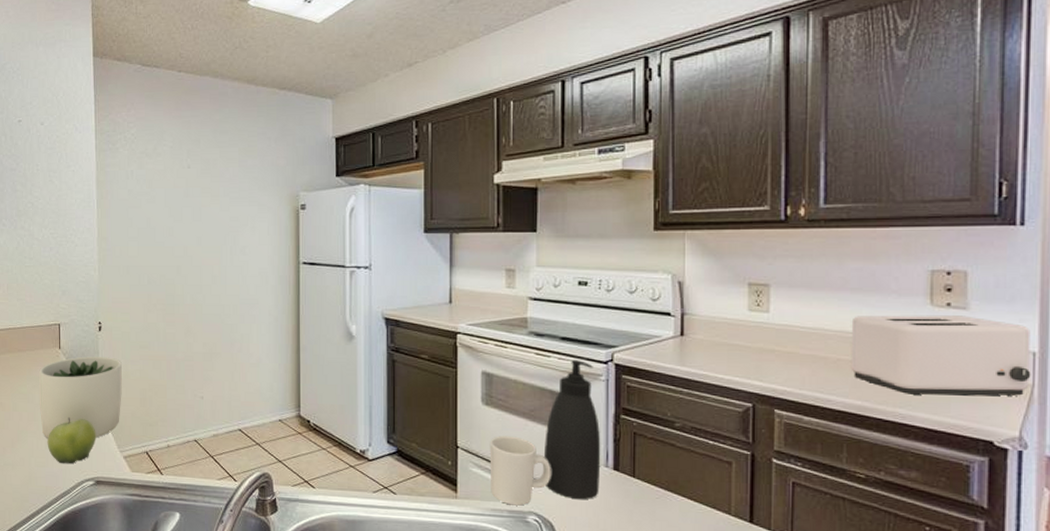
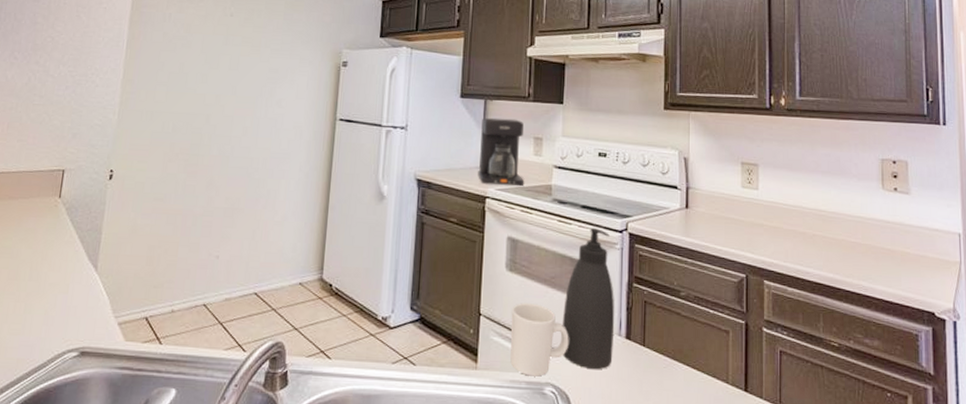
planter: present [39,356,122,438] -> none [23,207,131,301]
fruit: present [47,417,96,464] -> none [26,276,90,332]
coffee maker: none [447,251,498,321] -> present [478,117,525,187]
toaster: present [851,315,1031,396] -> none [823,196,959,272]

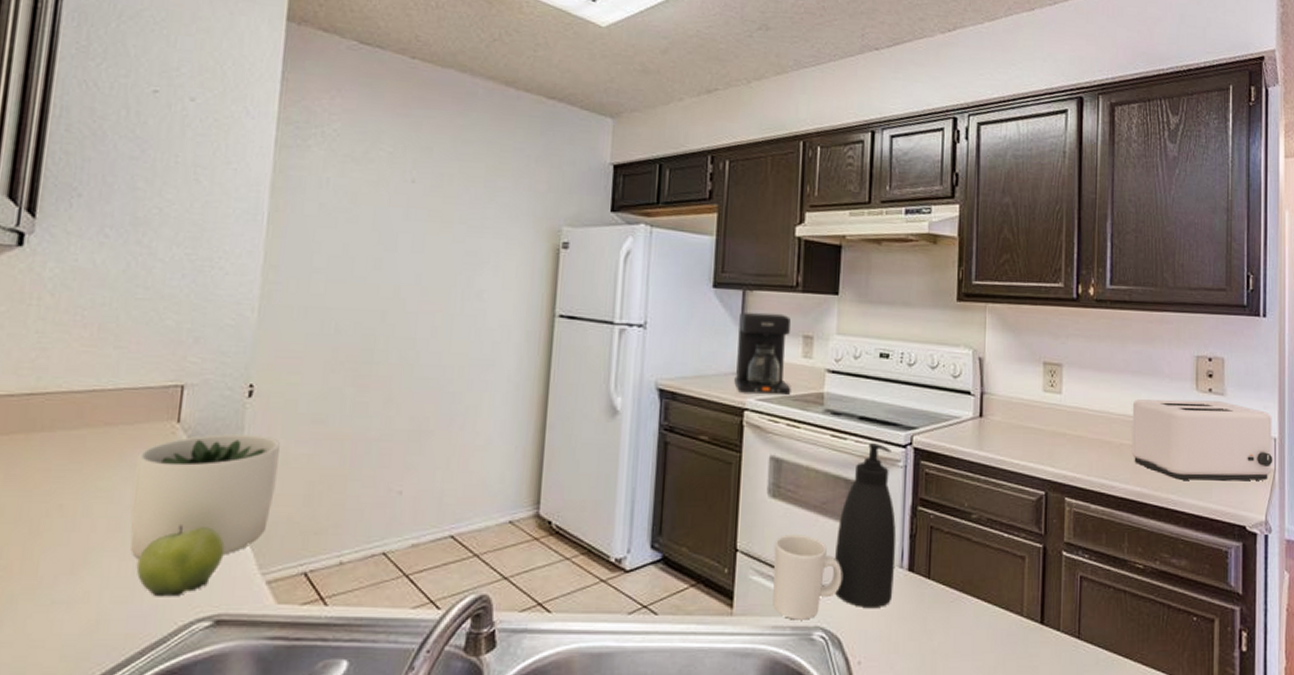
planter: none [23,207,131,301] -> present [130,434,280,558]
fruit: none [26,276,90,332] -> present [136,525,225,597]
toaster: none [823,196,959,272] -> present [1131,399,1273,481]

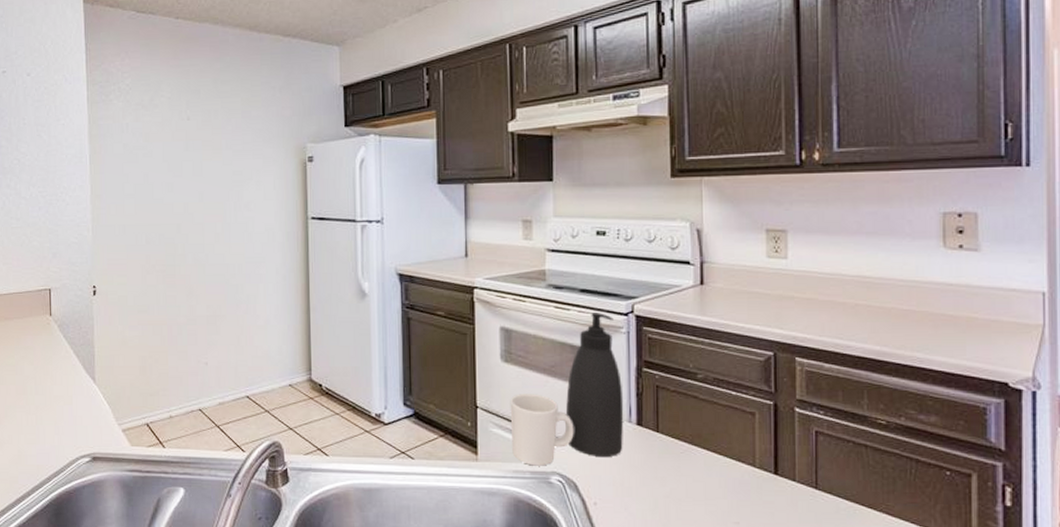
planter: present [130,434,280,558] -> none [28,323,120,413]
fruit: present [136,525,225,597] -> none [38,389,92,440]
coffee maker: present [734,311,791,396] -> none [463,202,515,275]
toaster: present [1131,399,1273,481] -> none [868,257,1042,338]

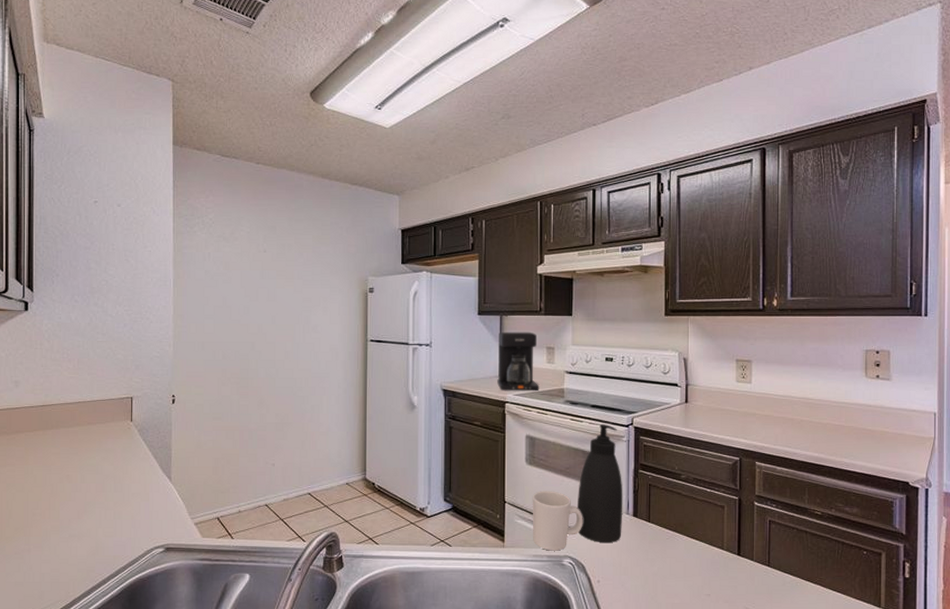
coffee maker: none [463,202,515,275] -> present [497,331,540,392]

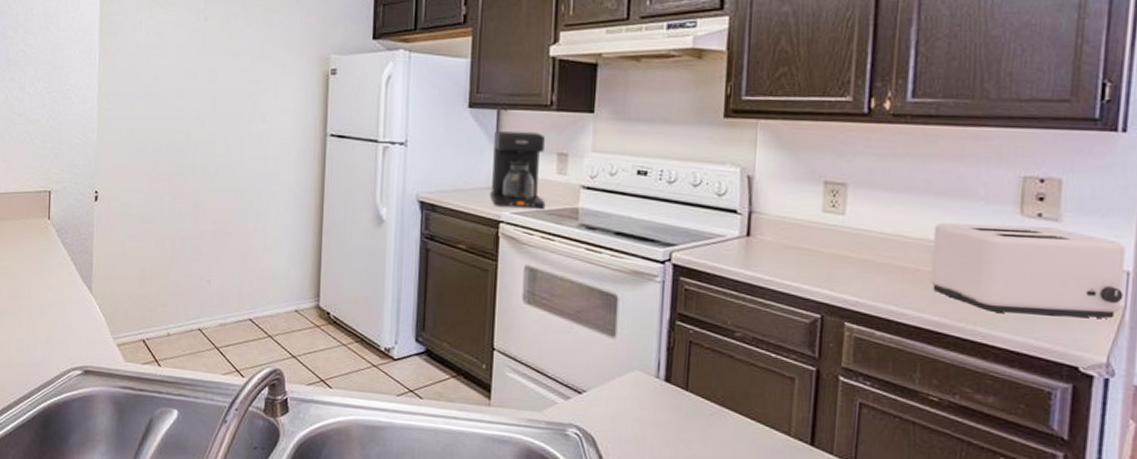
mug: present [532,491,583,551] -> none [528,338,597,417]
soap dispenser: present [576,424,623,542] -> none [588,258,653,413]
toaster: none [810,385,933,447] -> present [930,223,1126,319]

